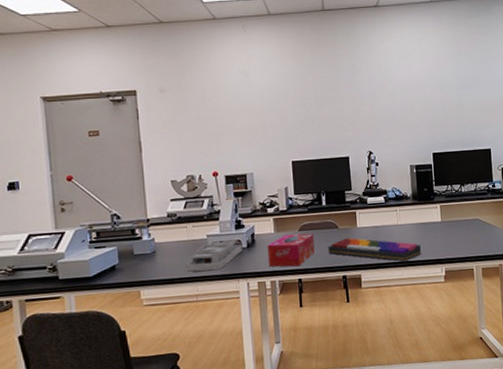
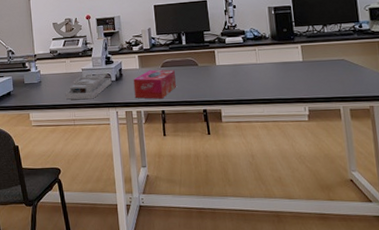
computer keyboard: present [328,238,422,262] -> none [188,75,283,100]

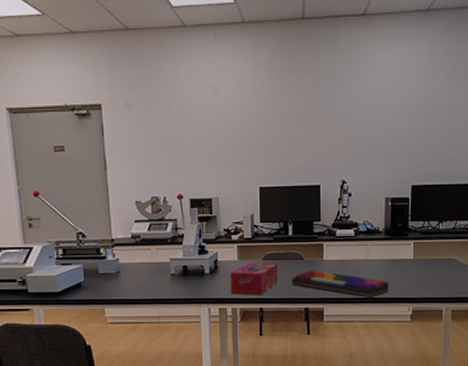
desk organizer: present [65,74,112,100] -> none [149,265,205,294]
computer keyboard: none [188,75,283,100] -> present [292,270,389,299]

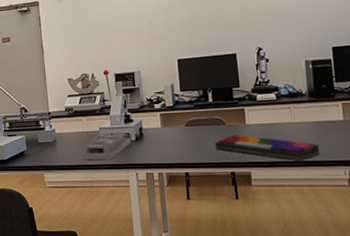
desk organizer: none [149,265,205,294] -> present [81,133,131,161]
tissue box: present [230,262,278,295] -> none [154,128,201,160]

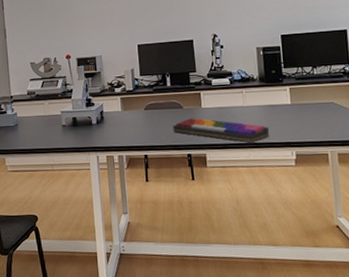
desk organizer: present [81,133,131,161] -> none [43,116,93,144]

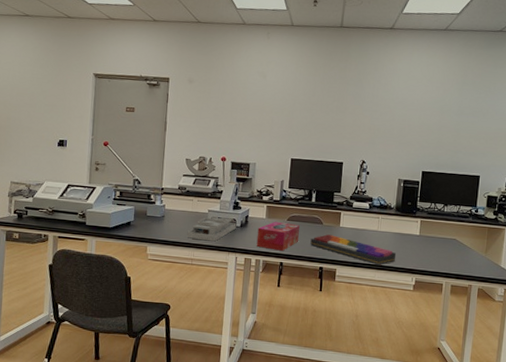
desk organizer: none [43,116,93,144] -> present [187,217,237,242]
tissue box: none [115,112,160,143] -> present [256,221,300,251]

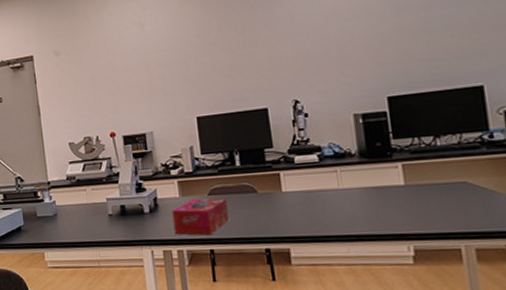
desk organizer: present [187,217,237,242] -> none [87,204,145,236]
computer keyboard: present [310,234,397,266] -> none [245,204,376,236]

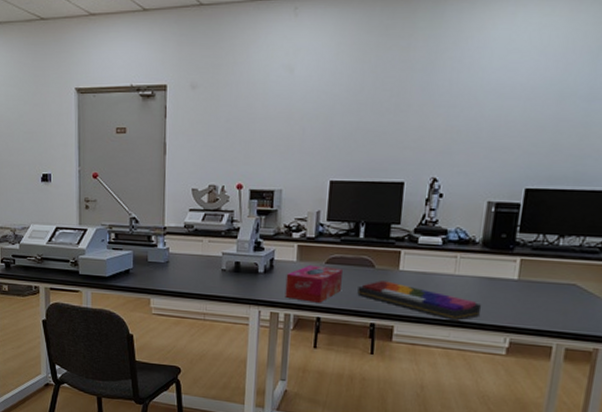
computer keyboard: none [245,204,376,236] -> present [357,281,482,322]

